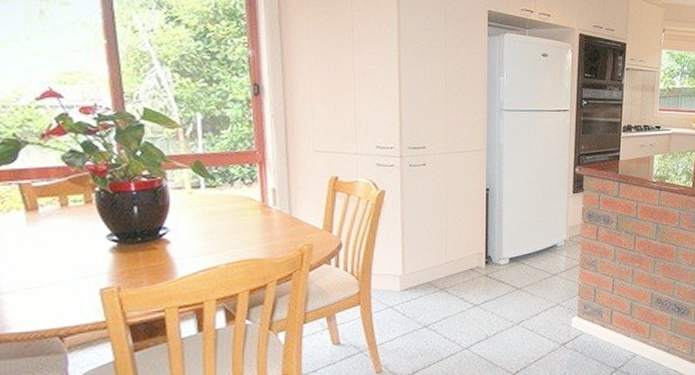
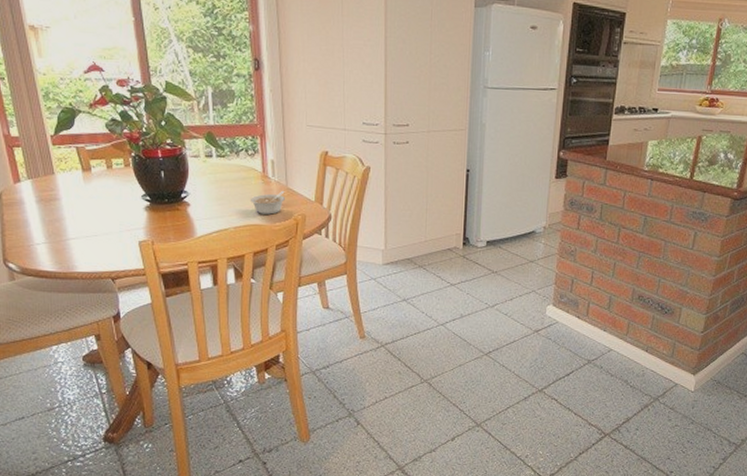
legume: none [247,221,288,247] -> present [251,191,285,215]

